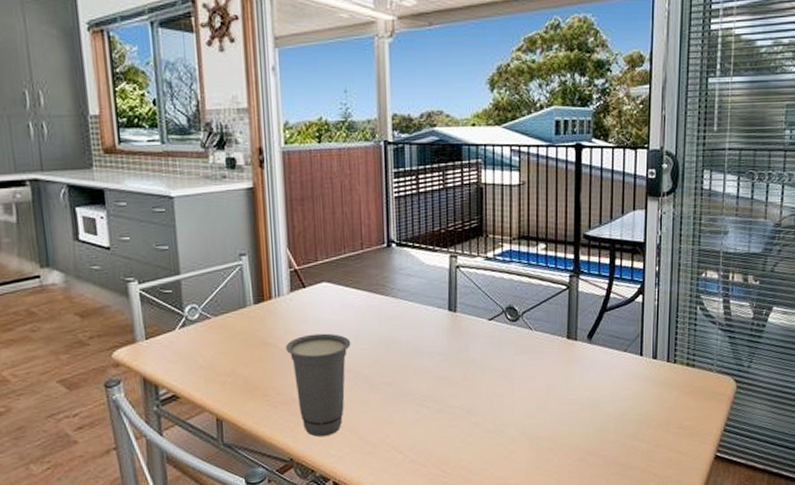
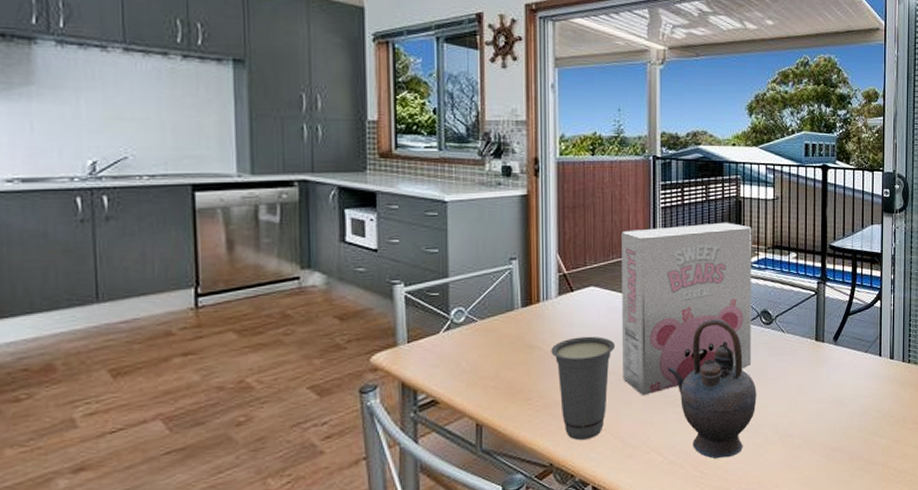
cereal box: none [353,211,496,395] -> present [621,222,752,396]
teapot: none [405,315,502,459] -> present [667,318,757,459]

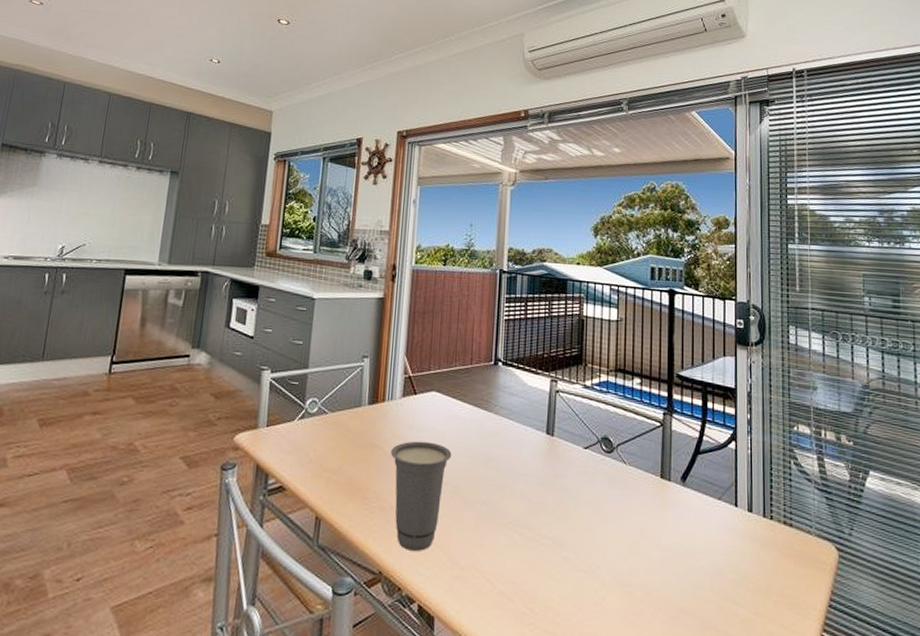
cereal box: present [621,222,752,396] -> none [457,339,594,513]
teapot: present [667,318,757,459] -> none [501,438,595,599]

